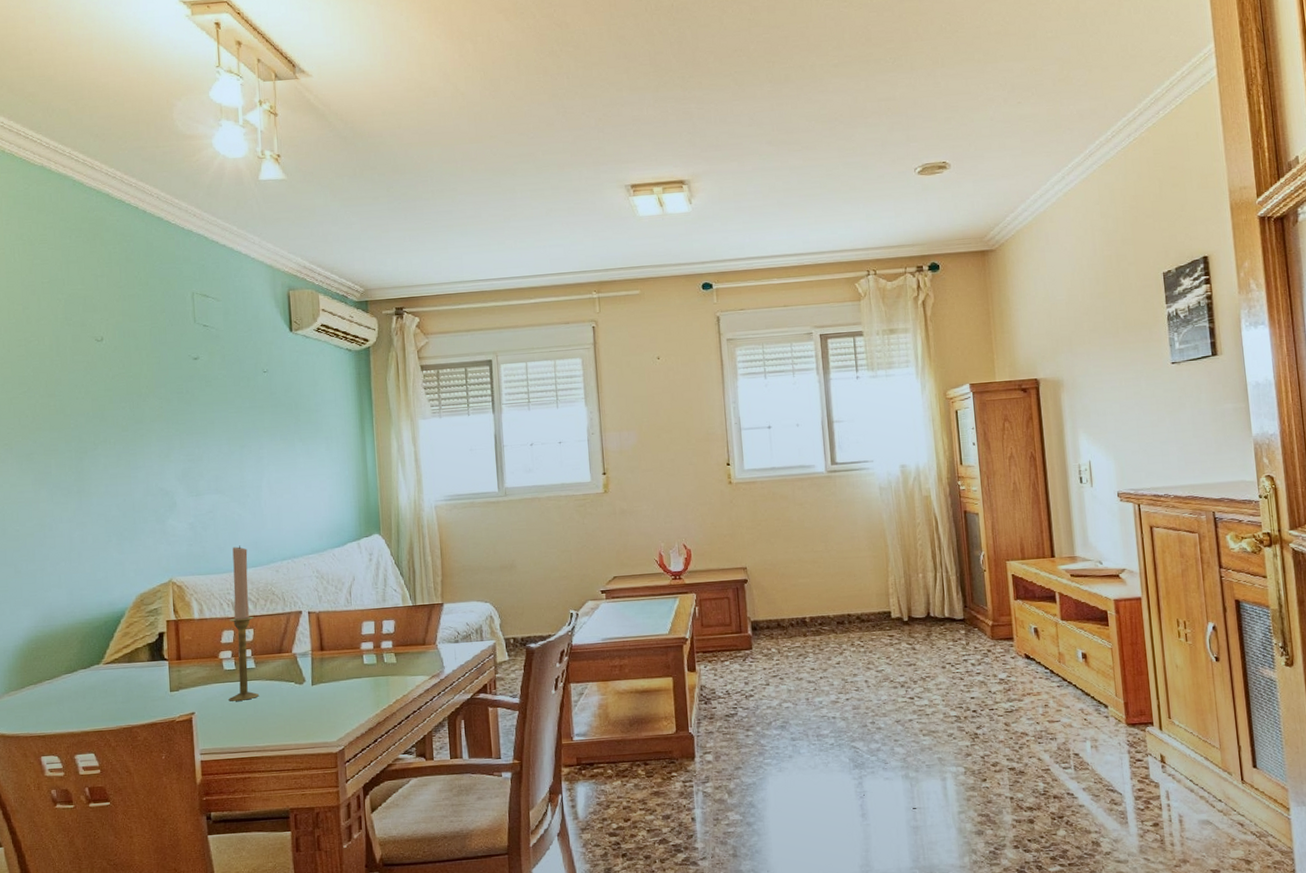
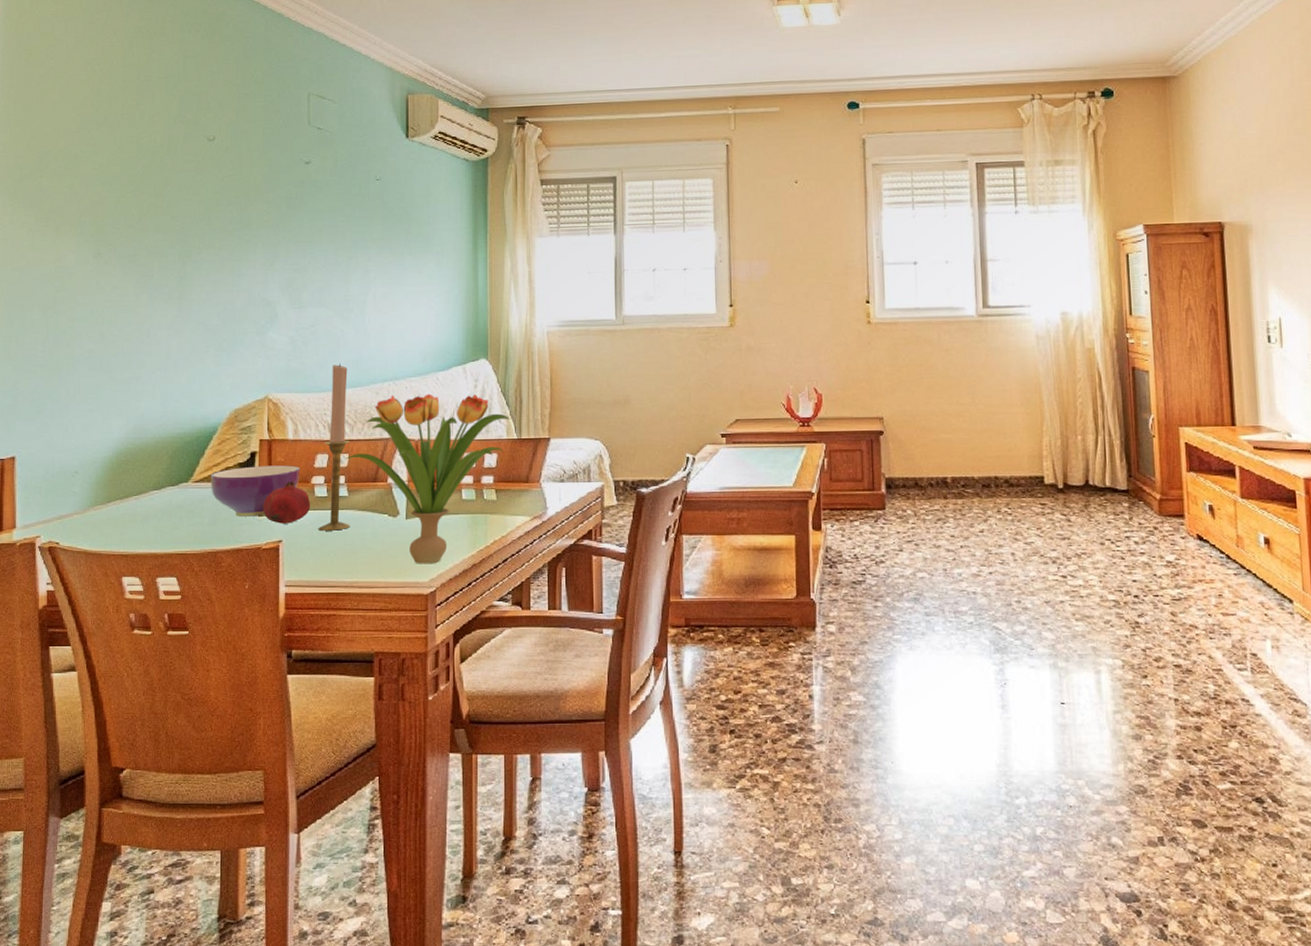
bowl: none [122,642,208,694] -> present [211,465,300,517]
fruit: none [174,657,219,697] -> present [263,480,310,524]
flower arrangement: none [250,567,404,726] -> present [345,393,510,564]

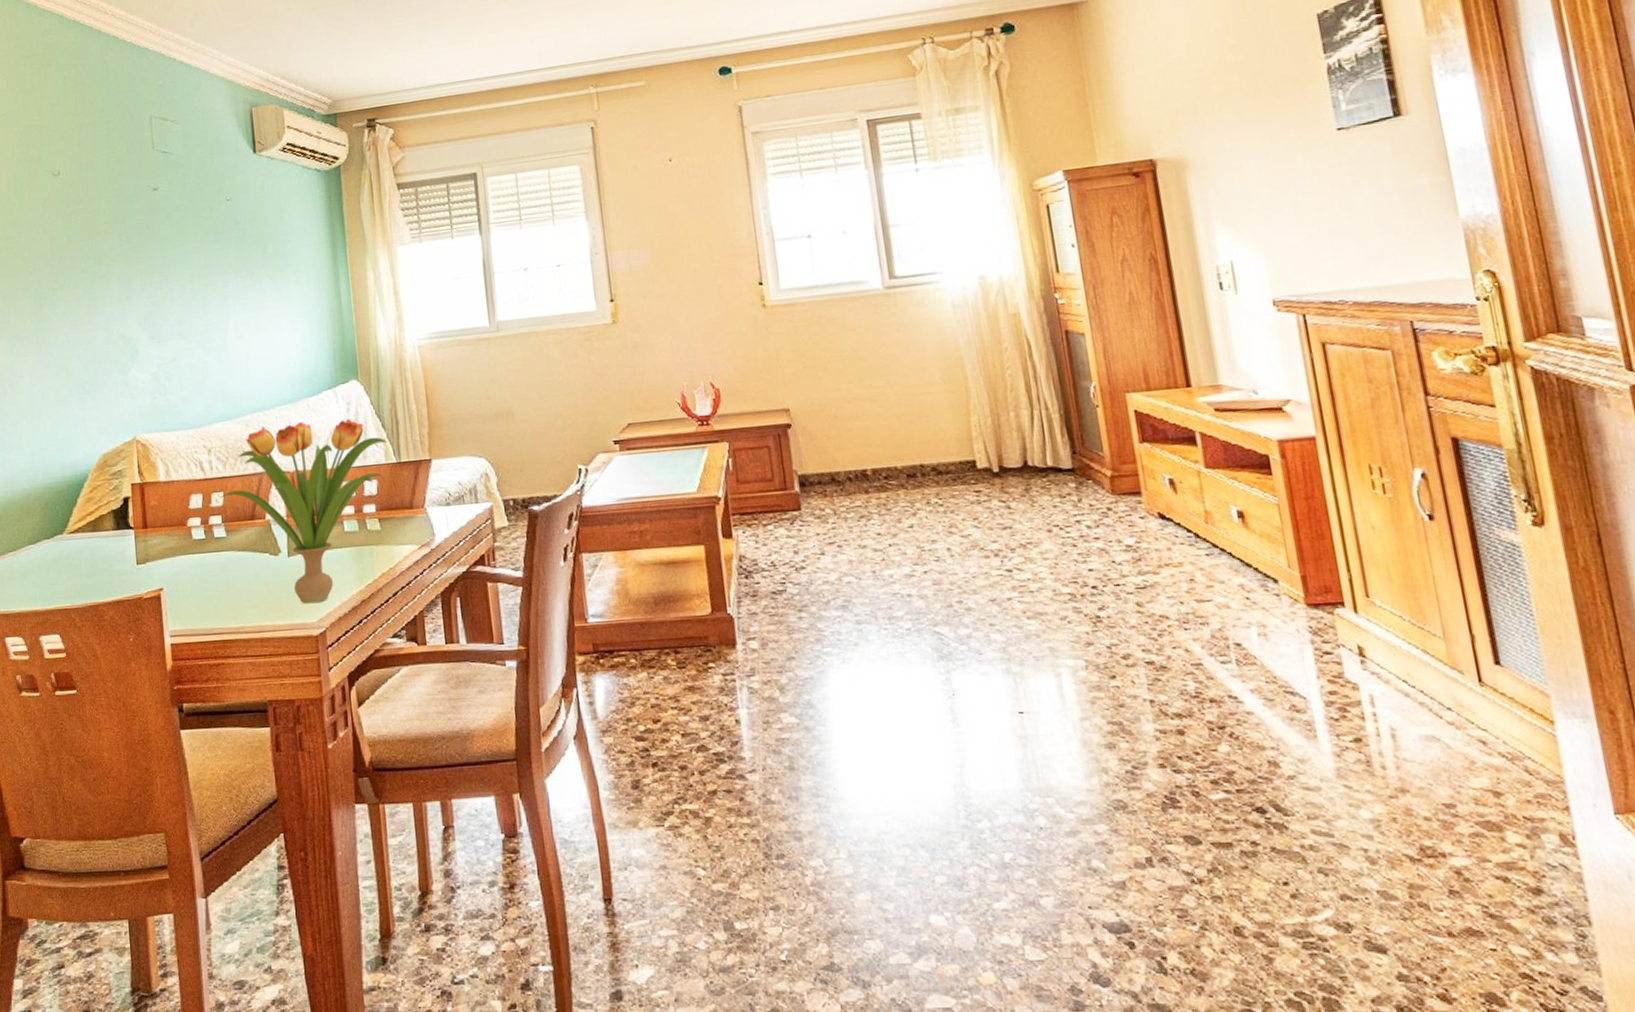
bowl: present [211,465,300,517] -> none [85,508,176,567]
fruit: present [263,480,310,524] -> none [140,524,189,571]
candlestick: present [318,363,350,531] -> none [197,397,231,576]

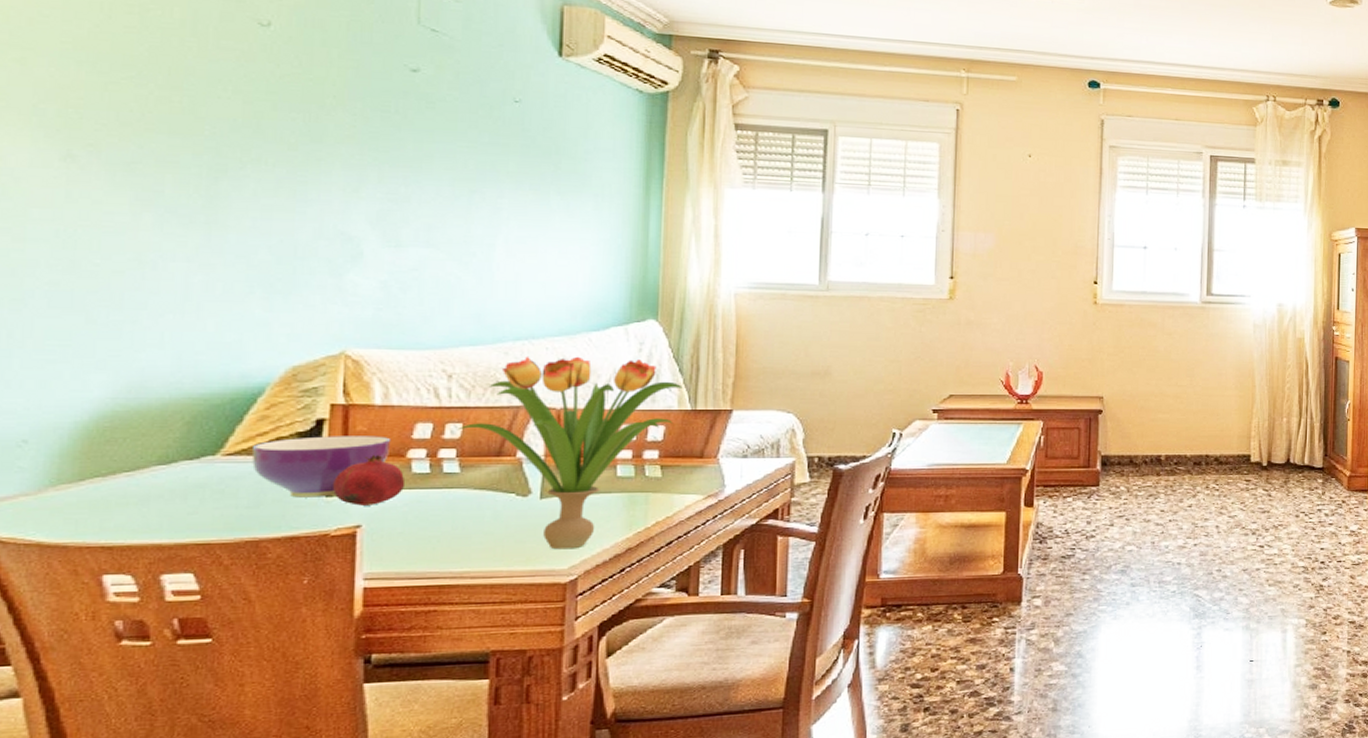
bowl: none [85,508,176,567] -> present [252,436,392,498]
fruit: none [140,524,189,571] -> present [333,454,404,506]

